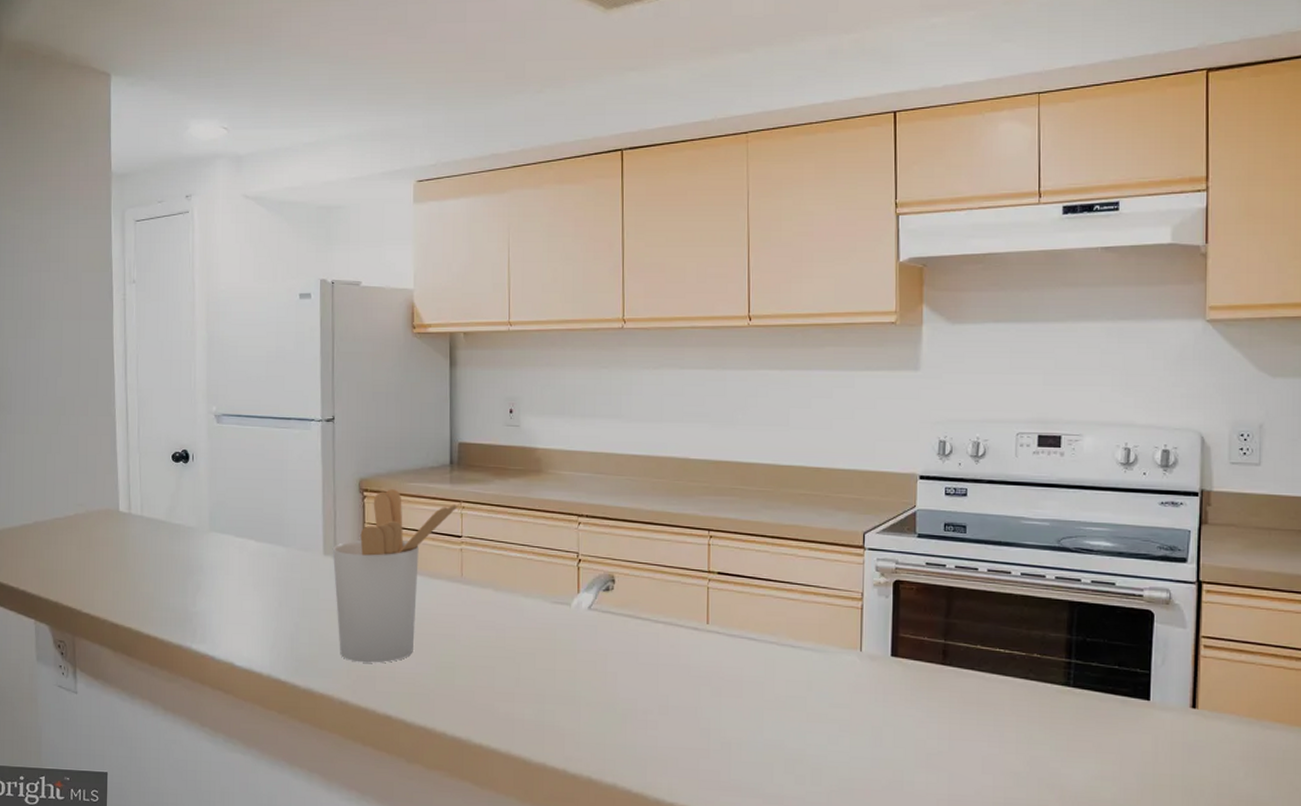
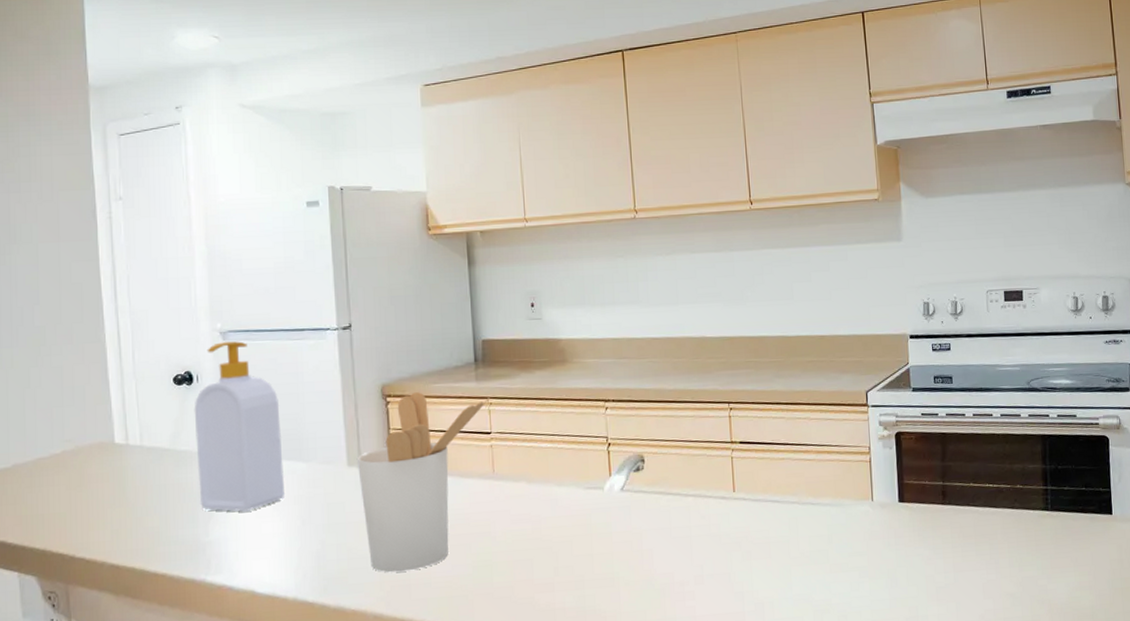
soap bottle: none [188,425,265,588] -> present [194,341,284,512]

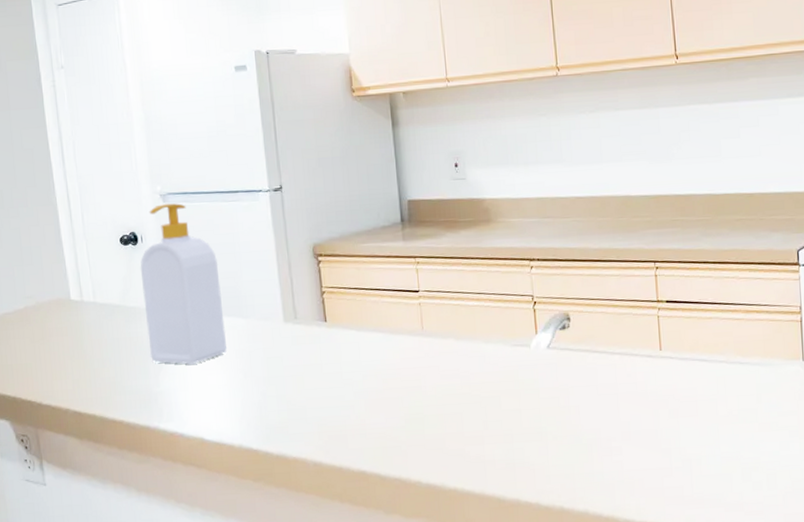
utensil holder: present [356,392,490,573] -> none [292,251,417,424]

